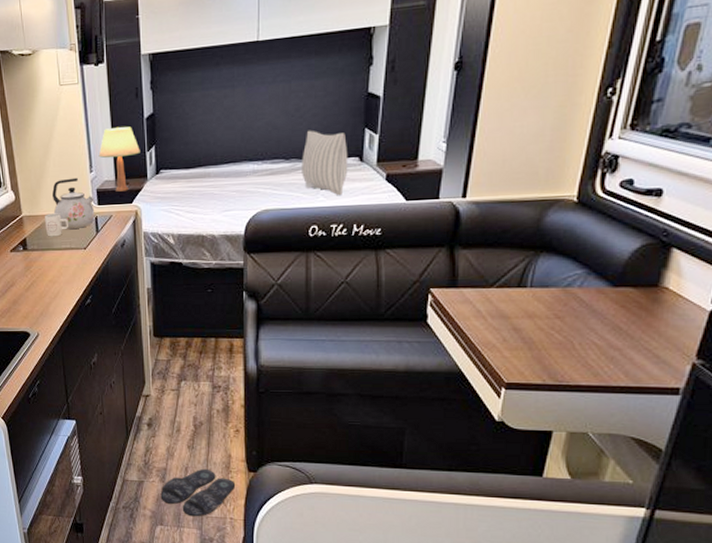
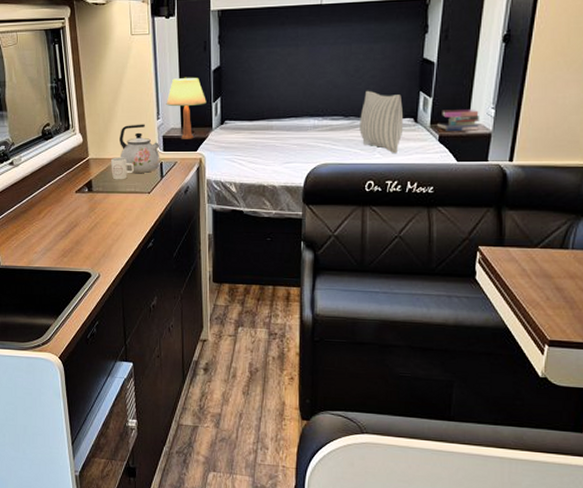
slippers: present [161,468,235,517] -> none [215,415,288,464]
books: none [384,144,429,169] -> present [437,109,479,131]

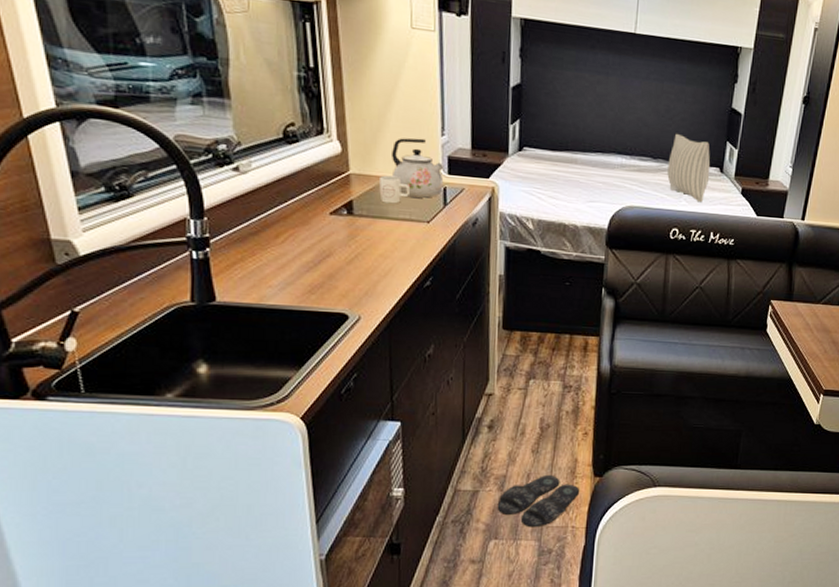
table lamp: present [166,76,206,140] -> none [453,88,503,165]
slippers: none [215,415,288,464] -> present [498,474,579,528]
books: present [437,109,479,131] -> none [741,163,779,187]

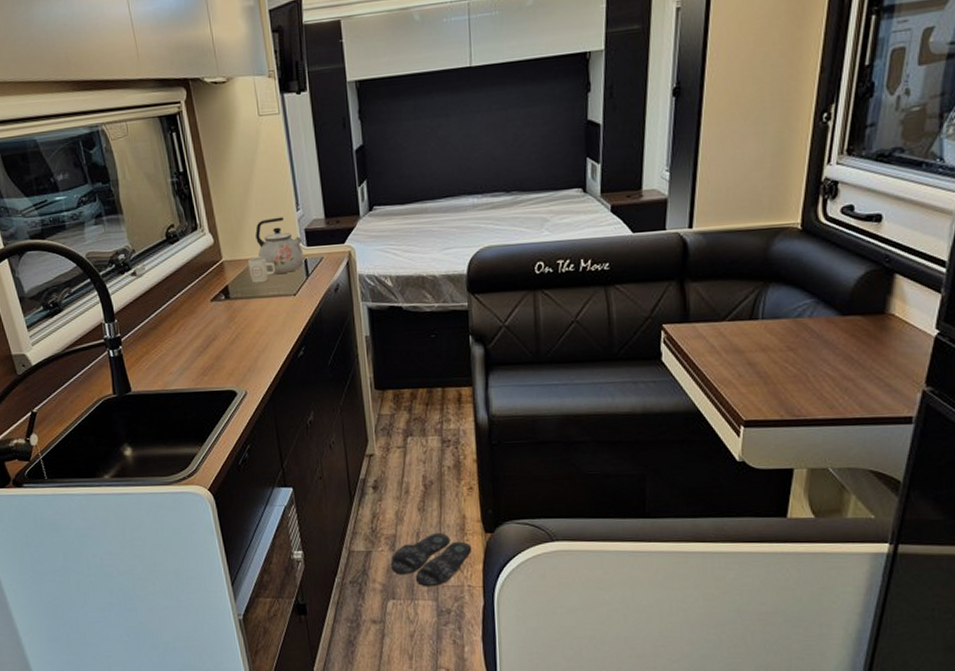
pillow: present [667,133,710,203] -> none [523,160,572,230]

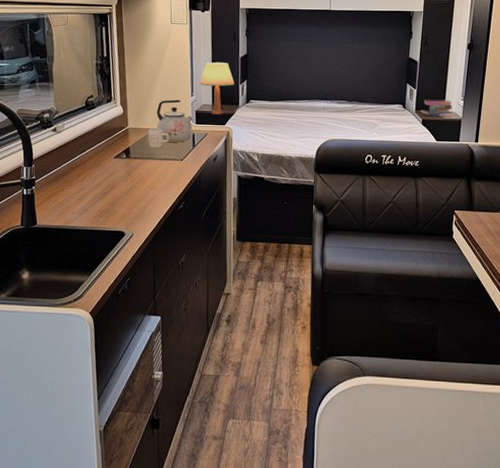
table lamp: none [305,158,351,232] -> present [199,60,235,115]
slippers: present [391,532,471,587] -> none [235,362,300,410]
books: none [608,173,654,200] -> present [421,99,452,117]

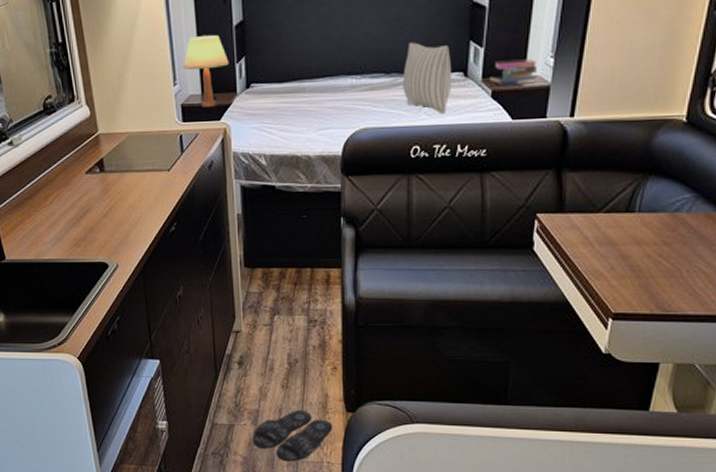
mug: present [148,127,170,148] -> none [124,130,151,157]
kettle: present [156,99,193,142] -> none [132,91,180,148]
slippers: none [235,362,300,410] -> present [253,409,332,462]
pillow: none [360,80,395,133] -> present [403,42,452,114]

